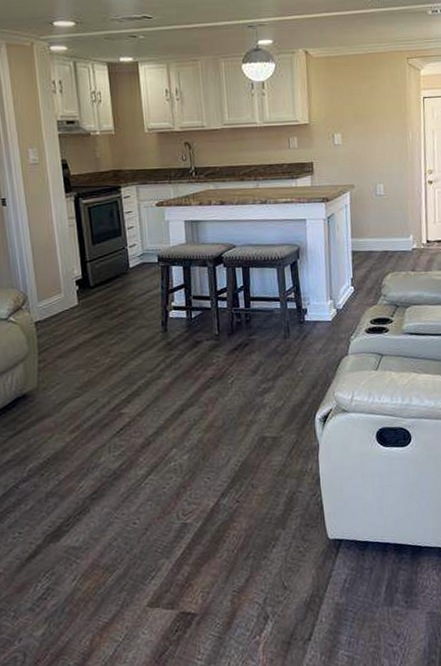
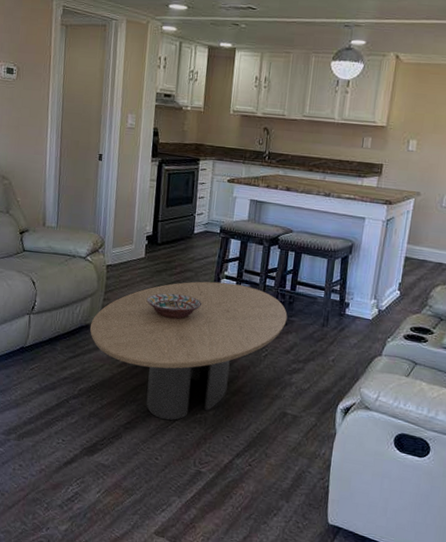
coffee table: none [28,313,247,478] -> present [90,281,288,420]
decorative bowl: none [89,336,154,366] -> present [146,293,202,319]

